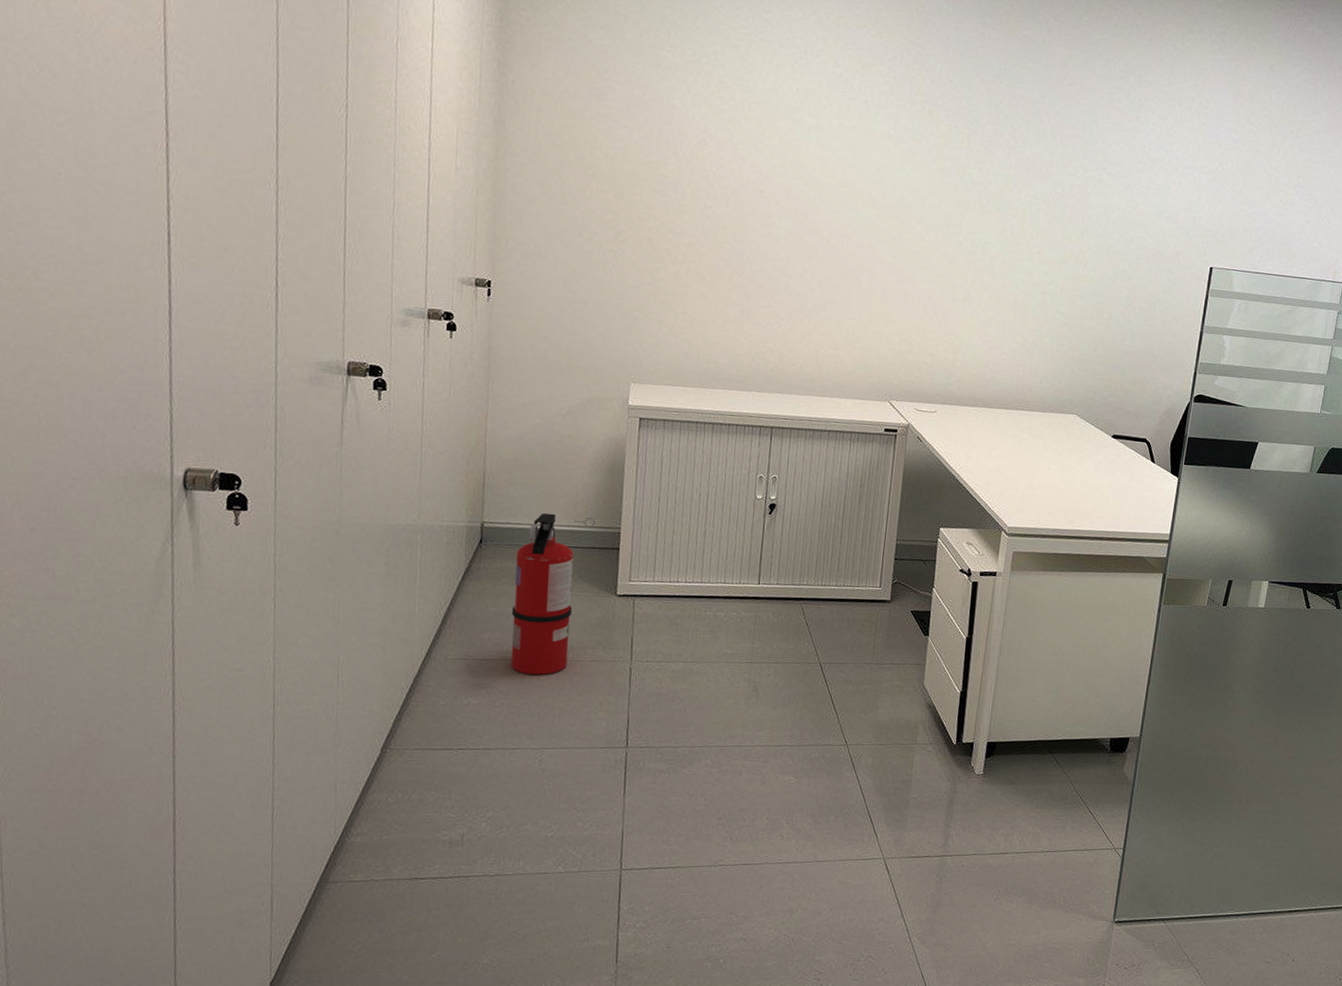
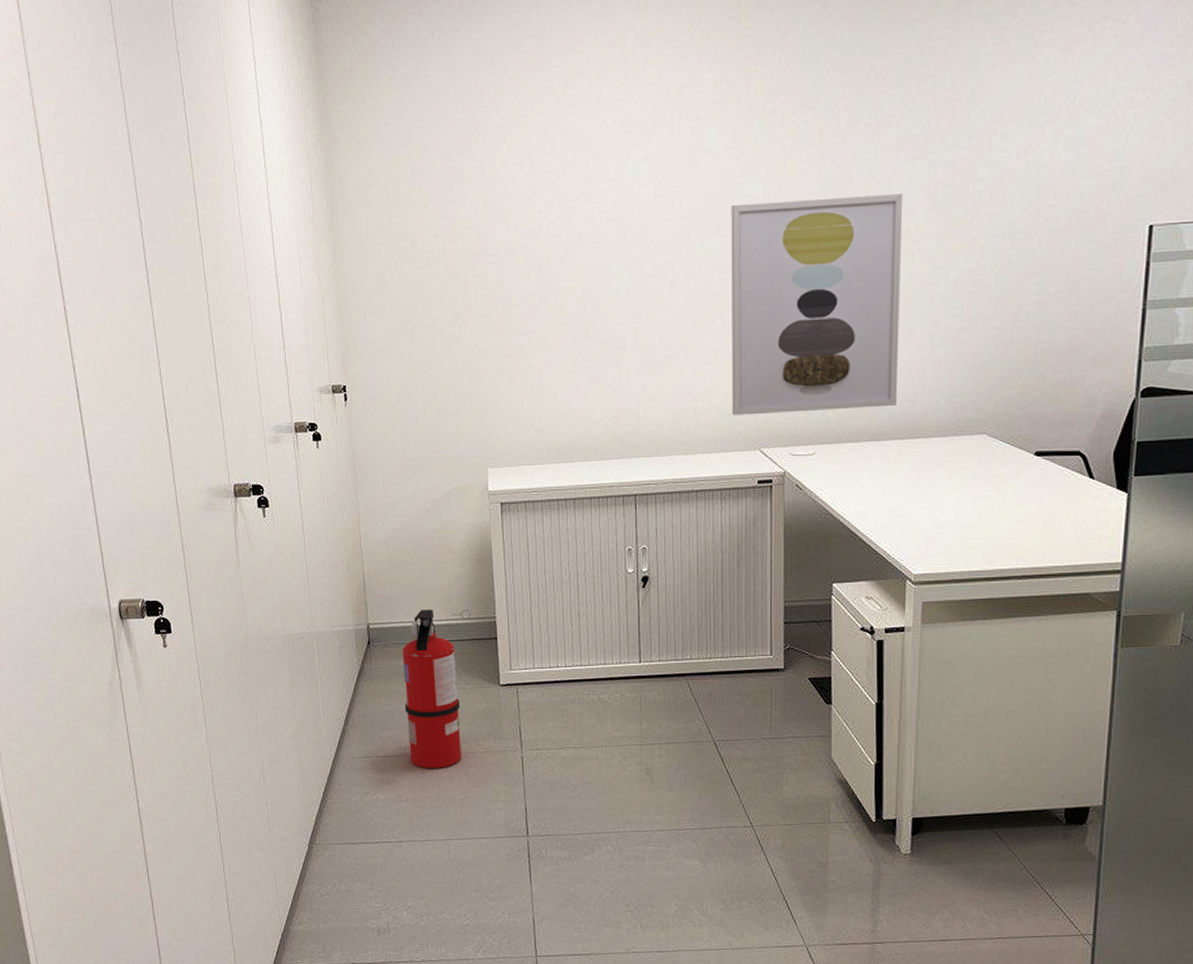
wall art: none [868,183,1030,380] -> present [731,193,903,415]

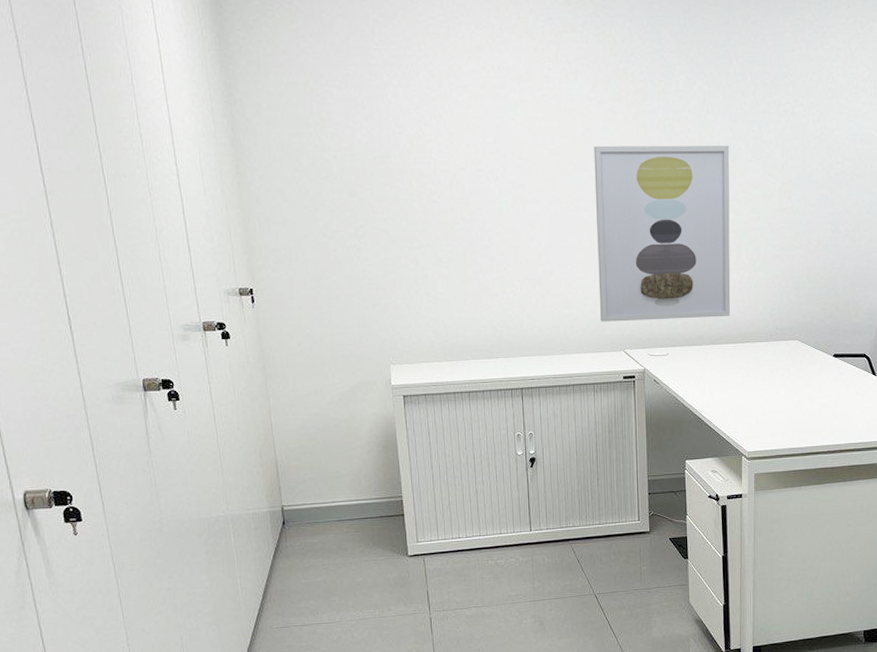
fire extinguisher: present [402,609,471,768] -> none [316,491,379,633]

